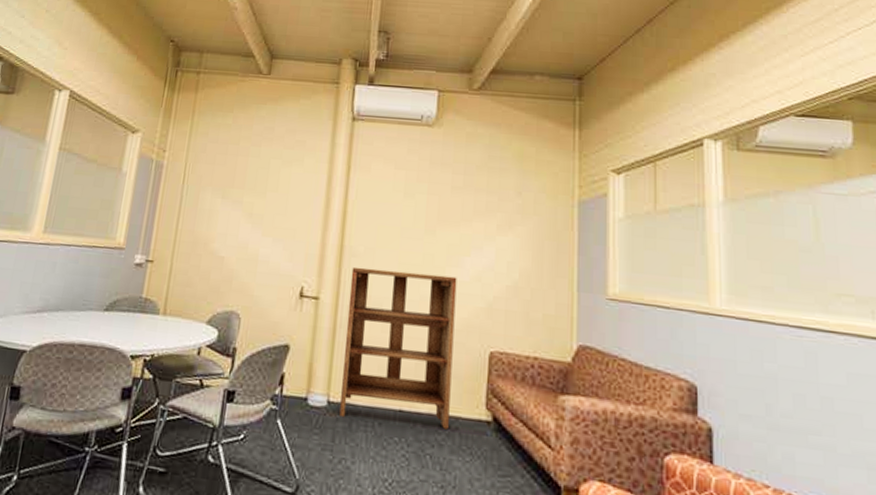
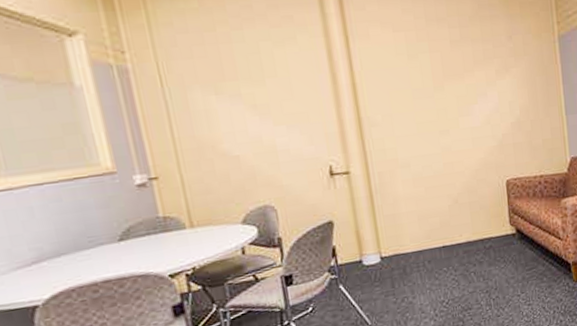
bookshelf: present [339,266,457,430] -> none [374,124,484,267]

